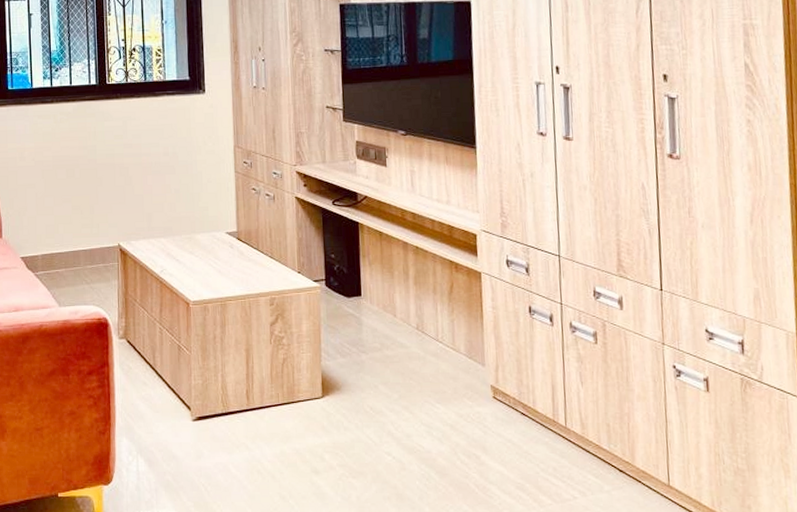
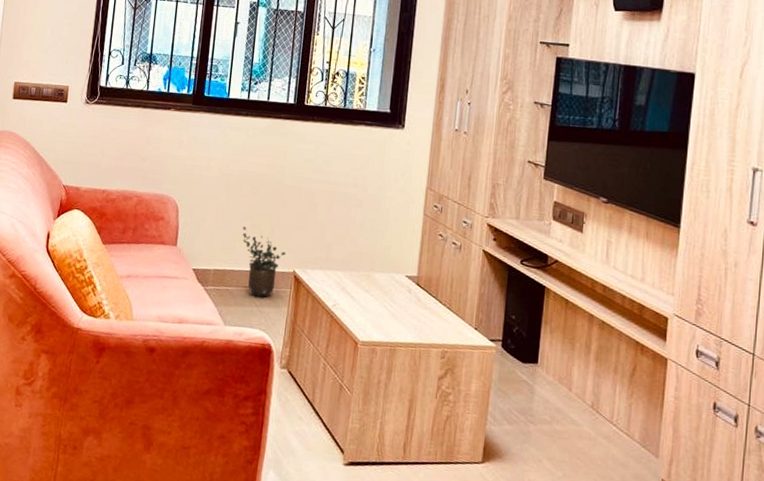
potted plant: none [64,209,108,274] -> present [242,226,286,297]

